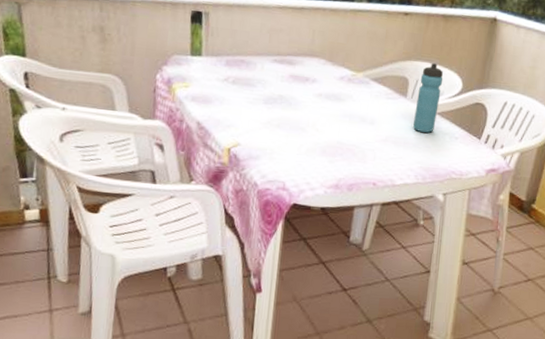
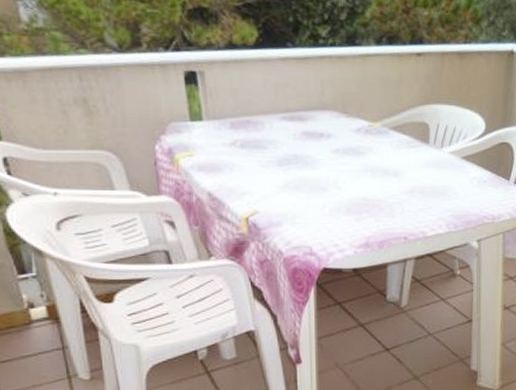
water bottle: present [413,62,443,133] -> none [439,104,465,179]

